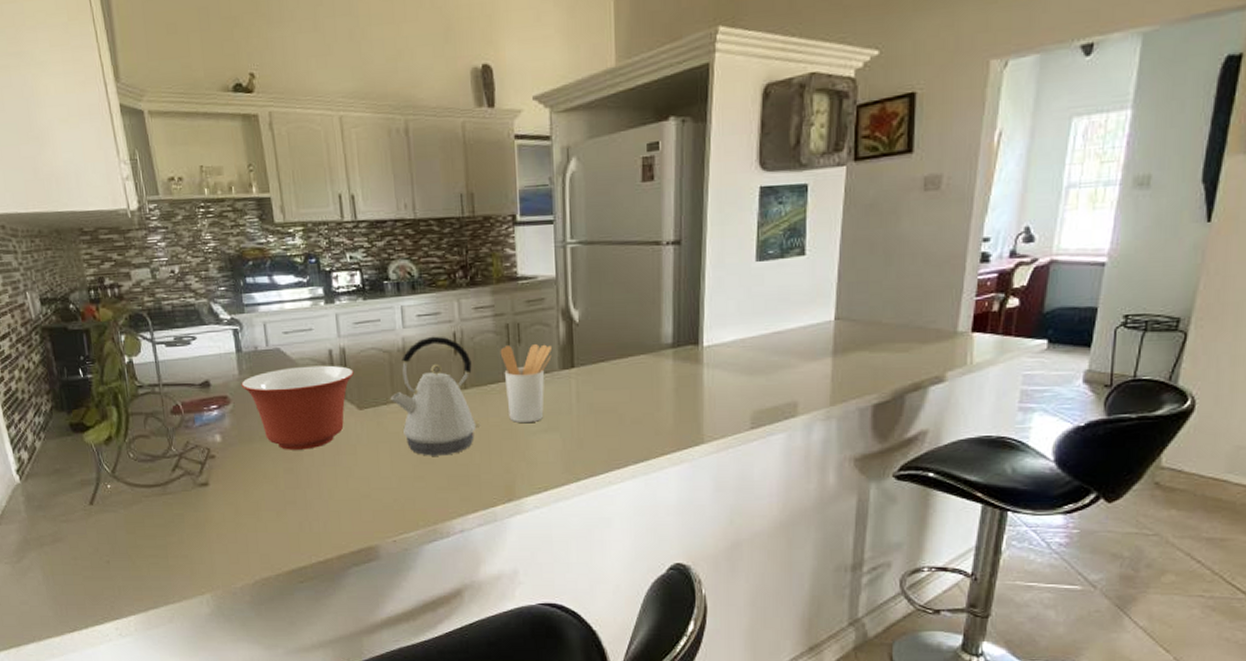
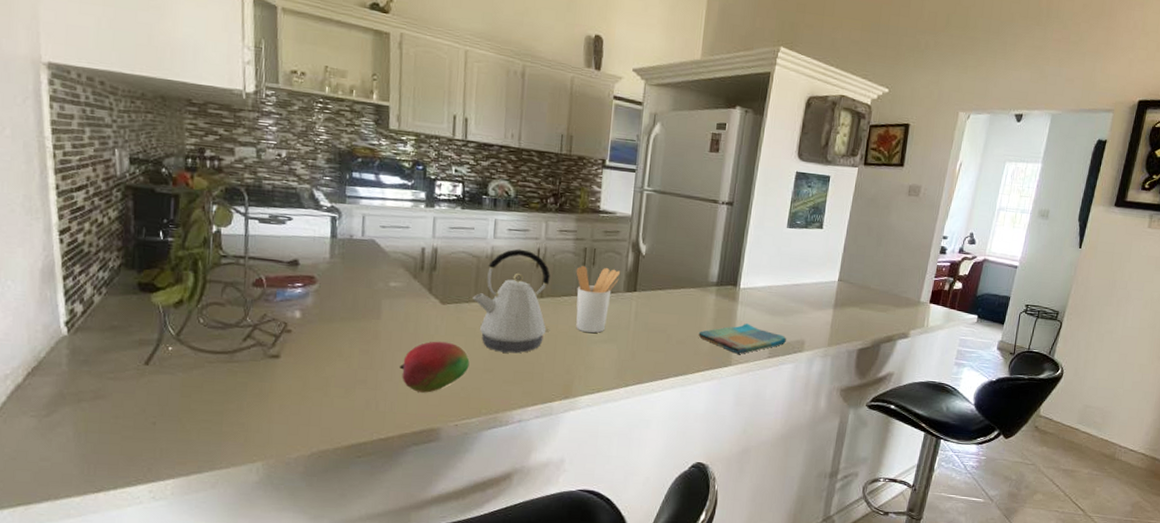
mixing bowl: present [241,365,354,450] -> none [330,258,442,335]
fruit: none [327,451,398,509] -> present [400,341,470,393]
dish towel: none [657,389,772,428] -> present [698,323,786,354]

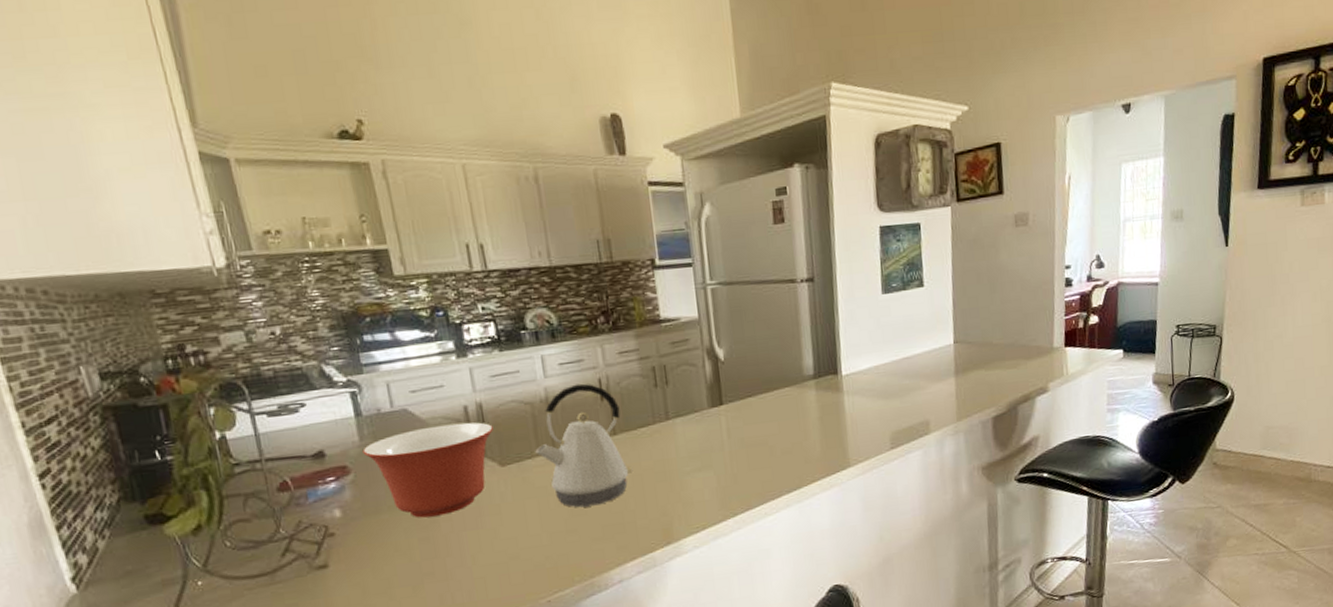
mixing bowl: none [330,258,442,335] -> present [362,422,493,518]
fruit: present [400,341,470,393] -> none [469,508,549,573]
utensil holder: present [576,266,621,333] -> none [648,384,701,464]
dish towel: present [698,323,786,354] -> none [805,414,908,452]

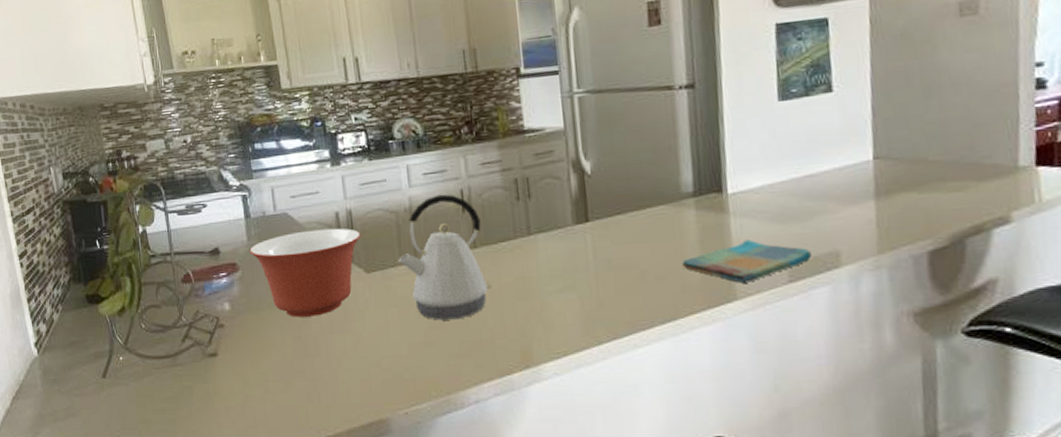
dish towel: none [805,414,908,452] -> present [682,239,811,283]

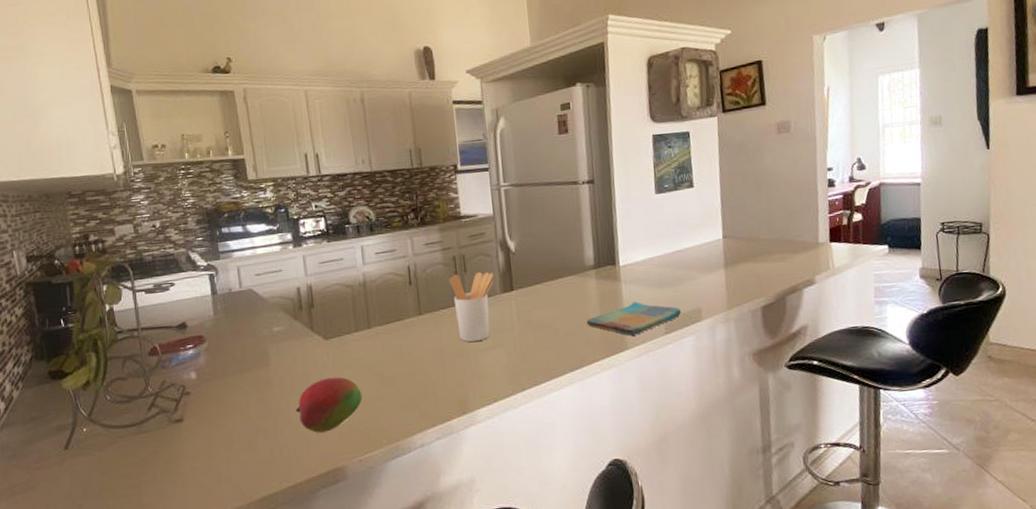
mixing bowl: present [249,228,361,317] -> none [216,301,320,382]
fruit: none [335,316,409,379] -> present [296,377,362,433]
kettle: present [398,194,493,320] -> none [353,270,435,378]
utensil holder: none [509,198,565,282] -> present [449,272,494,342]

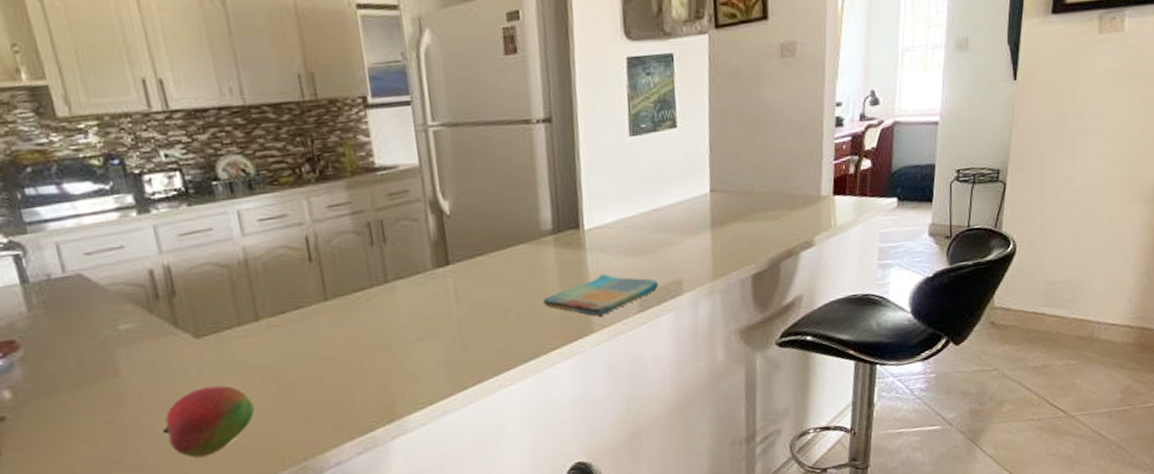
utensil holder: present [449,272,494,342] -> none [363,241,423,333]

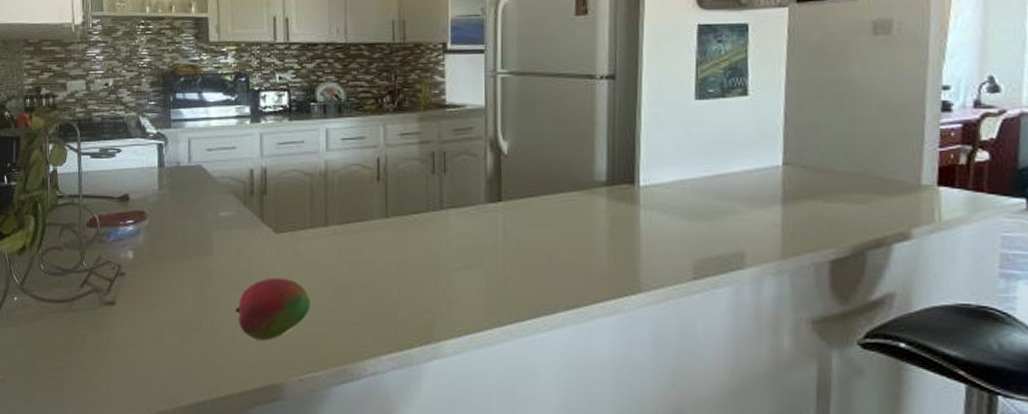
dish towel: present [543,273,658,316] -> none [590,233,716,276]

